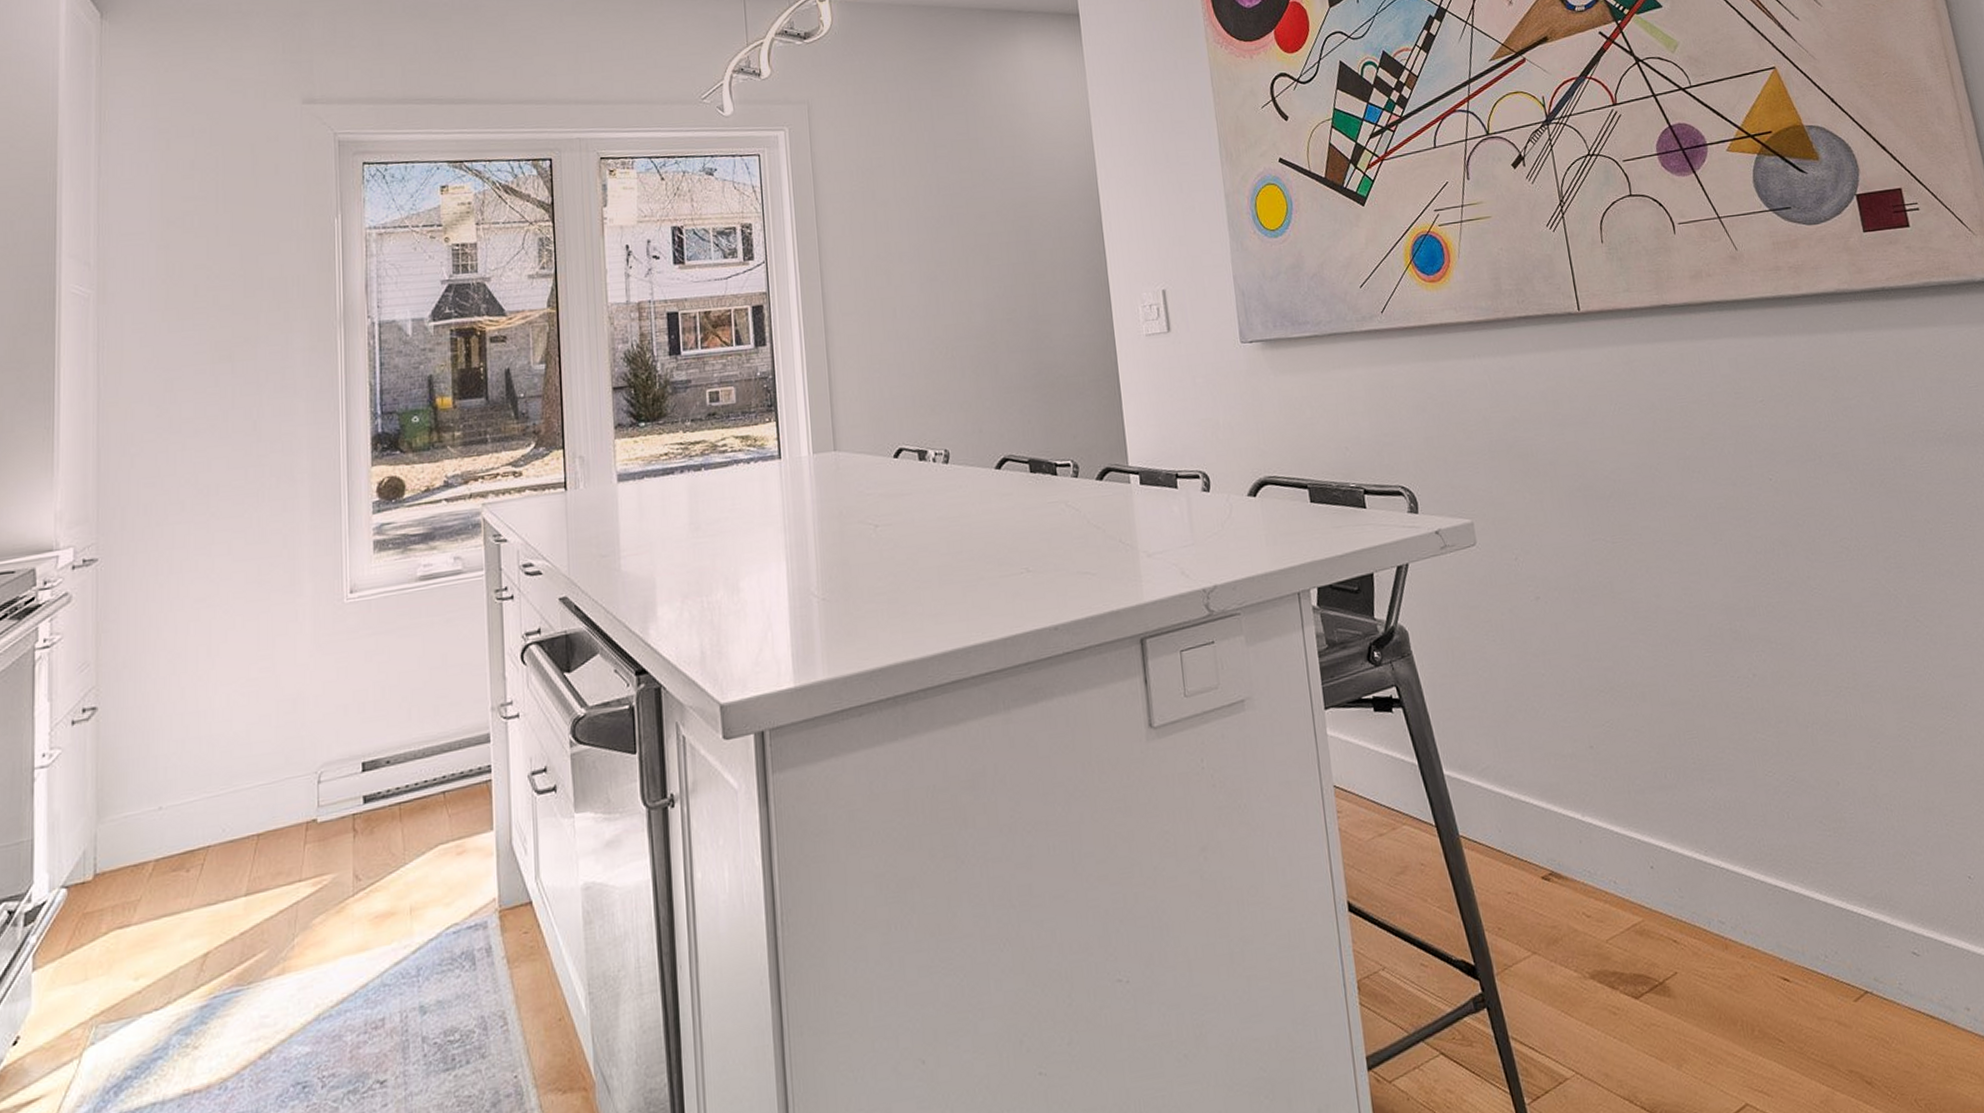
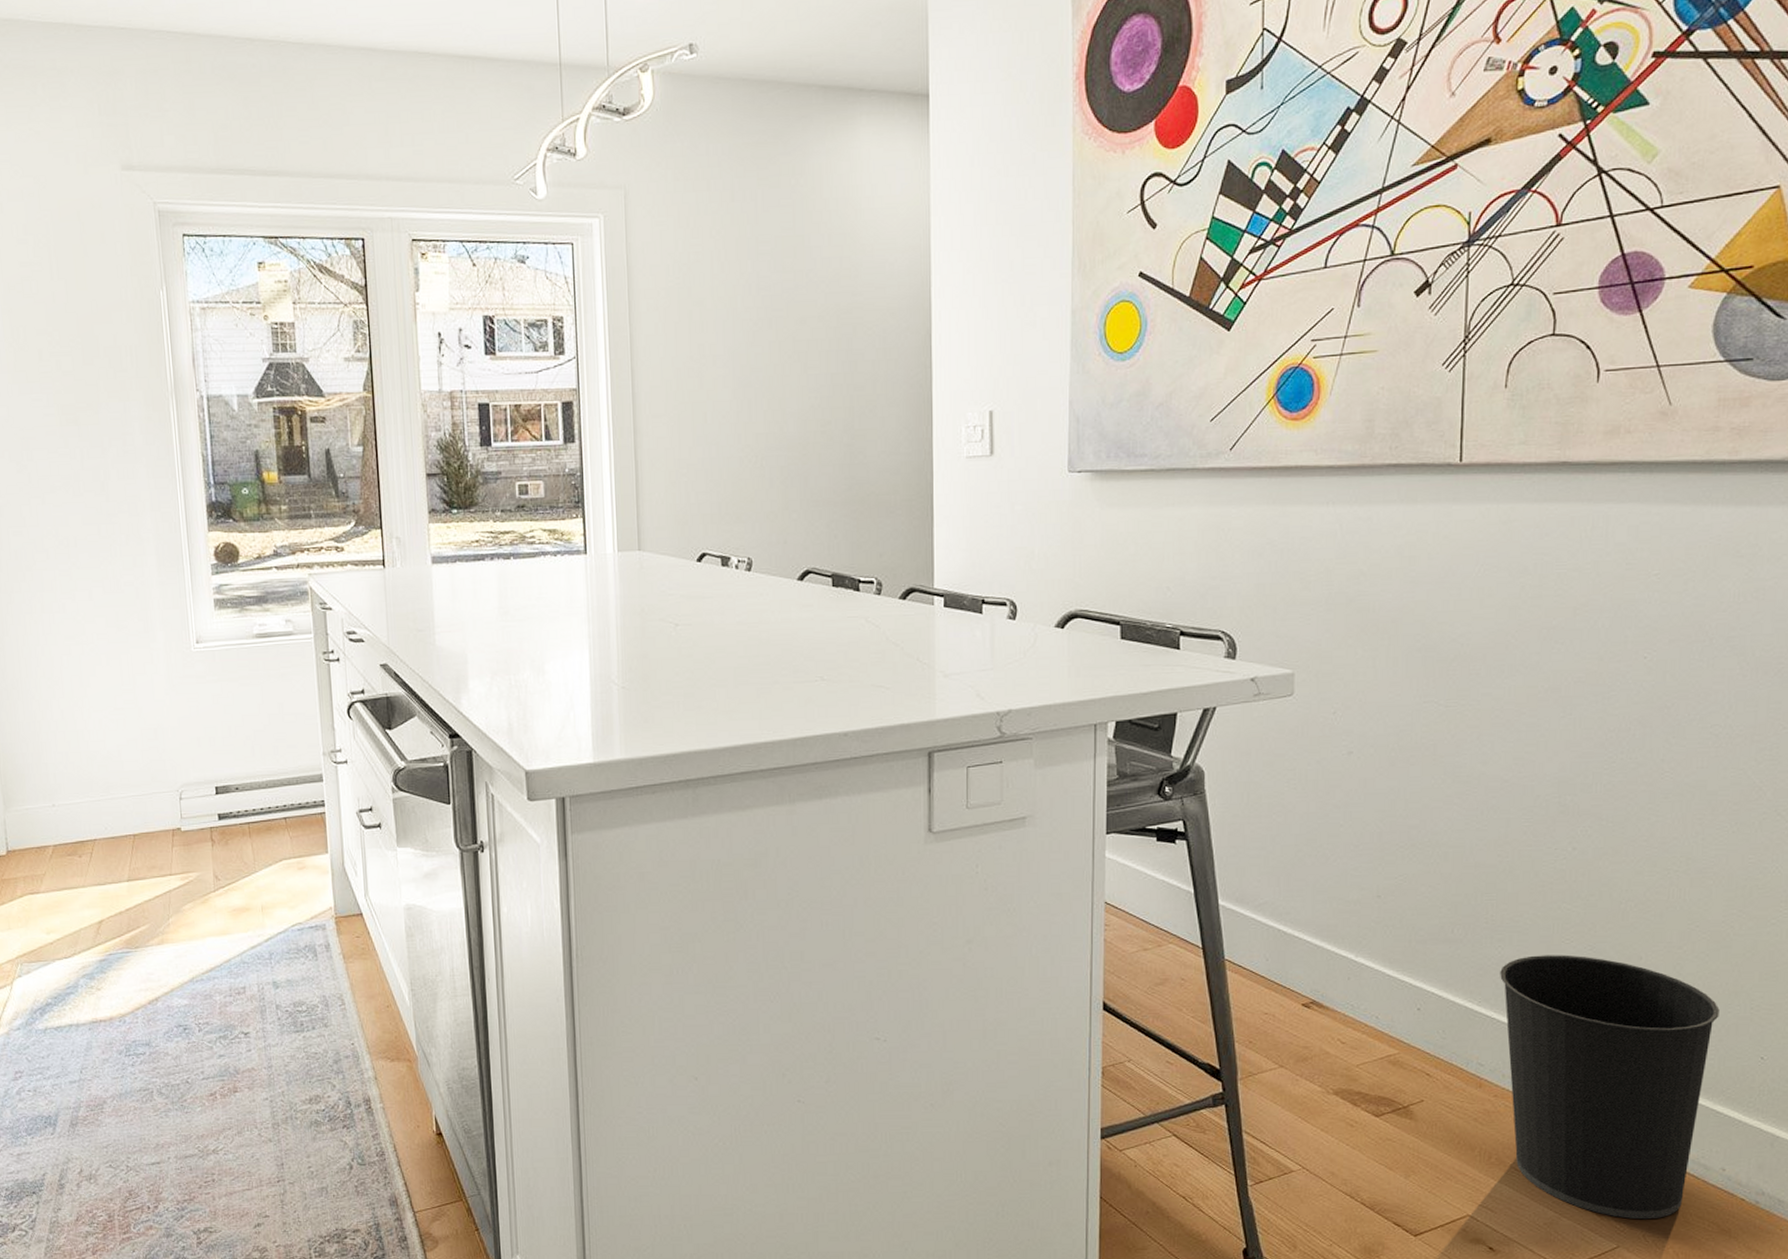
wastebasket: none [1717,787,1941,1083] -> present [1500,955,1720,1220]

